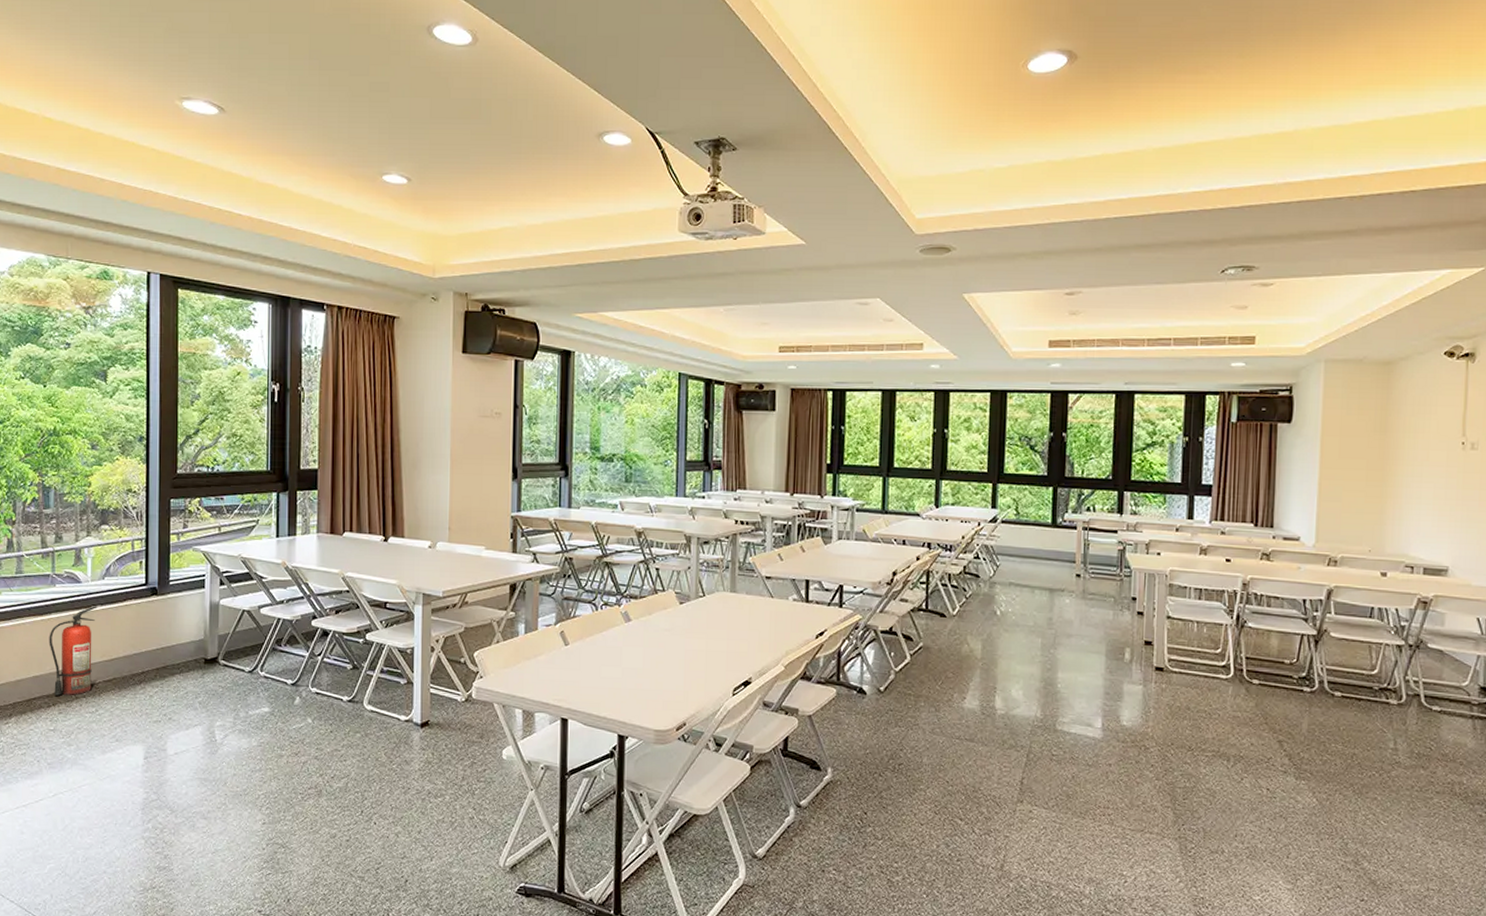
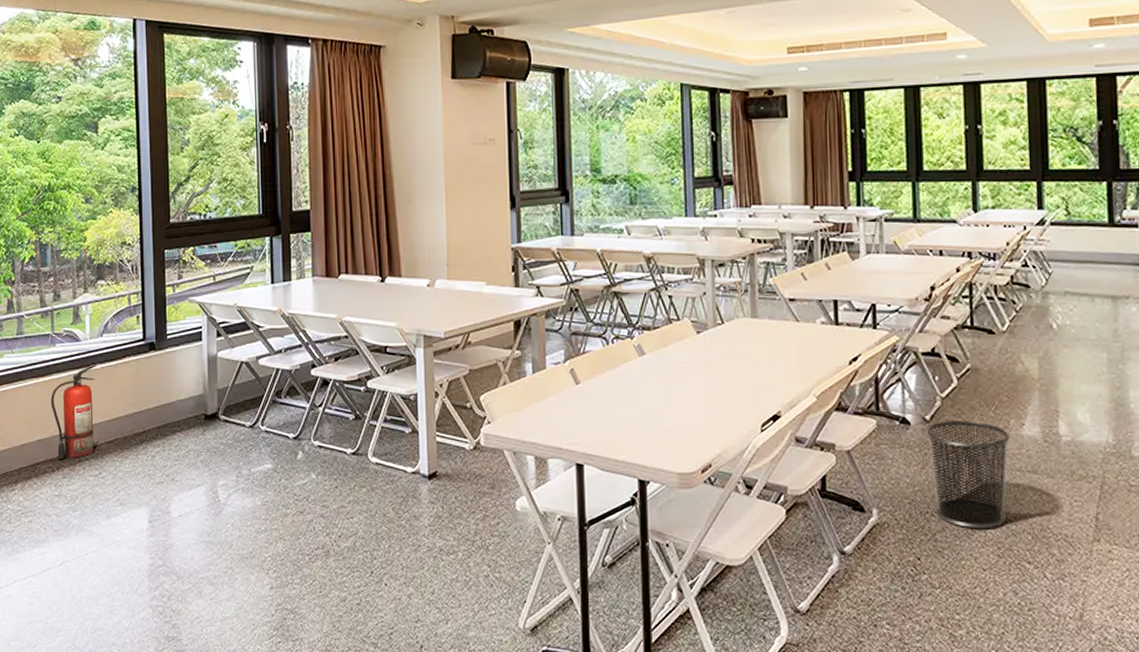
waste bin: none [879,692,953,789] -> present [926,421,1010,529]

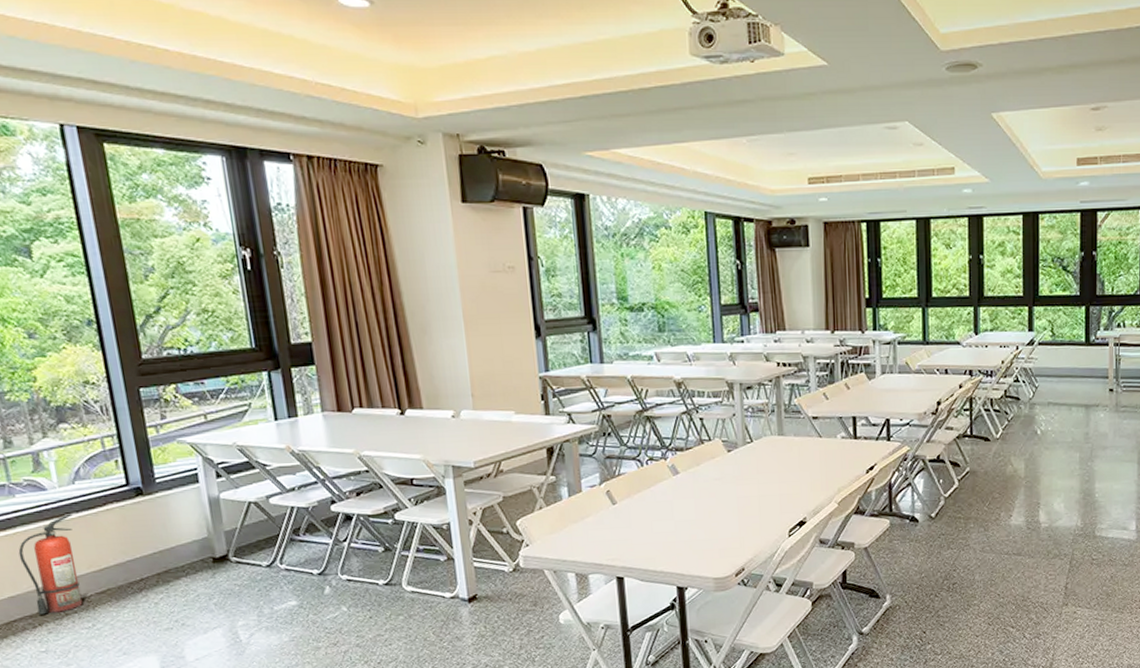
waste bin: present [926,421,1010,529] -> none [931,515,1000,604]

